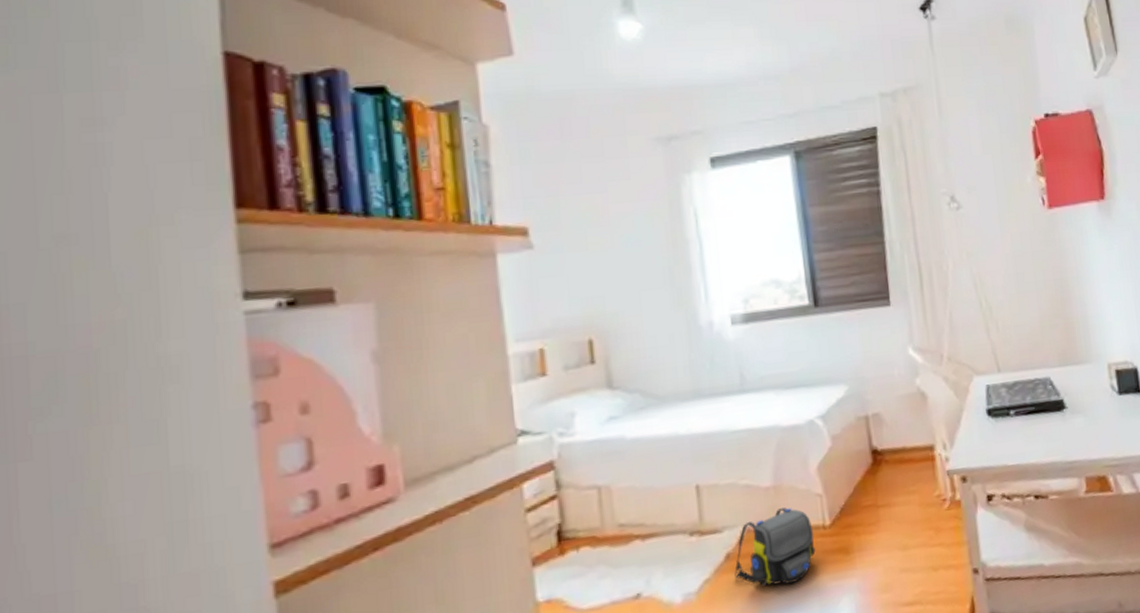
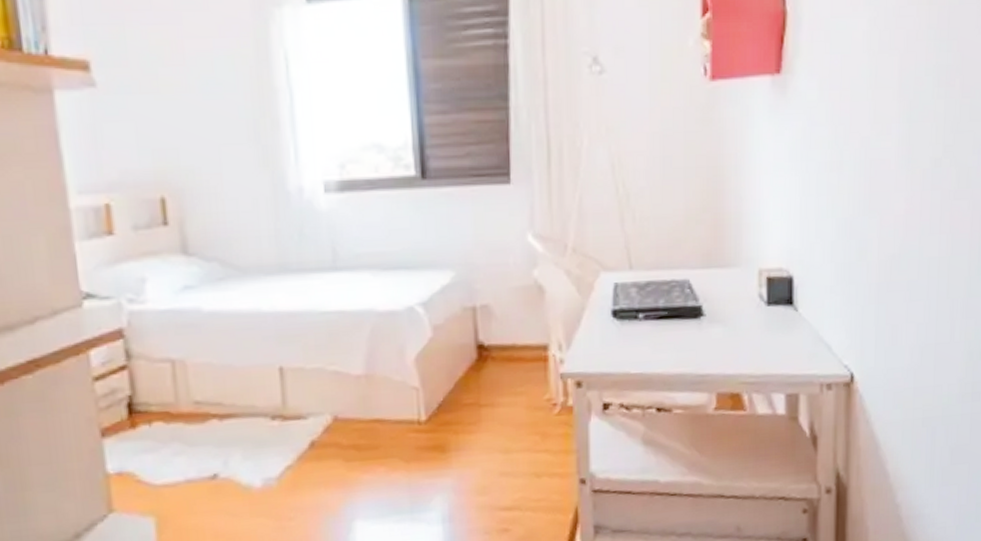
shoulder bag: present [734,507,816,587] -> none [319,398,408,479]

